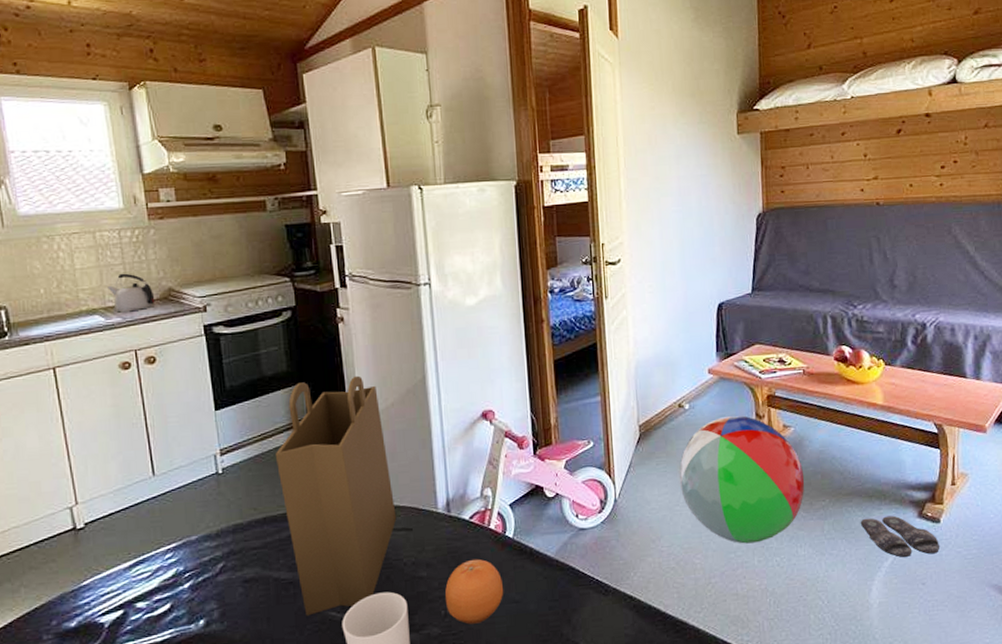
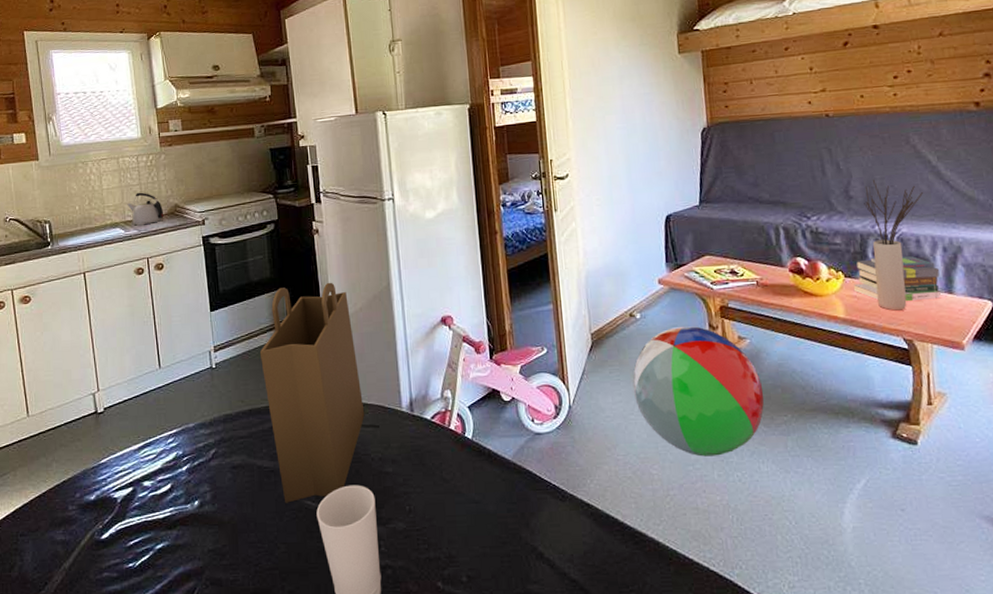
fruit: present [445,559,504,624] -> none [409,458,464,521]
slippers: present [861,515,939,557] -> none [828,434,919,480]
books: none [892,344,970,388] -> present [853,256,941,302]
vase: none [907,268,961,397] -> present [864,179,924,311]

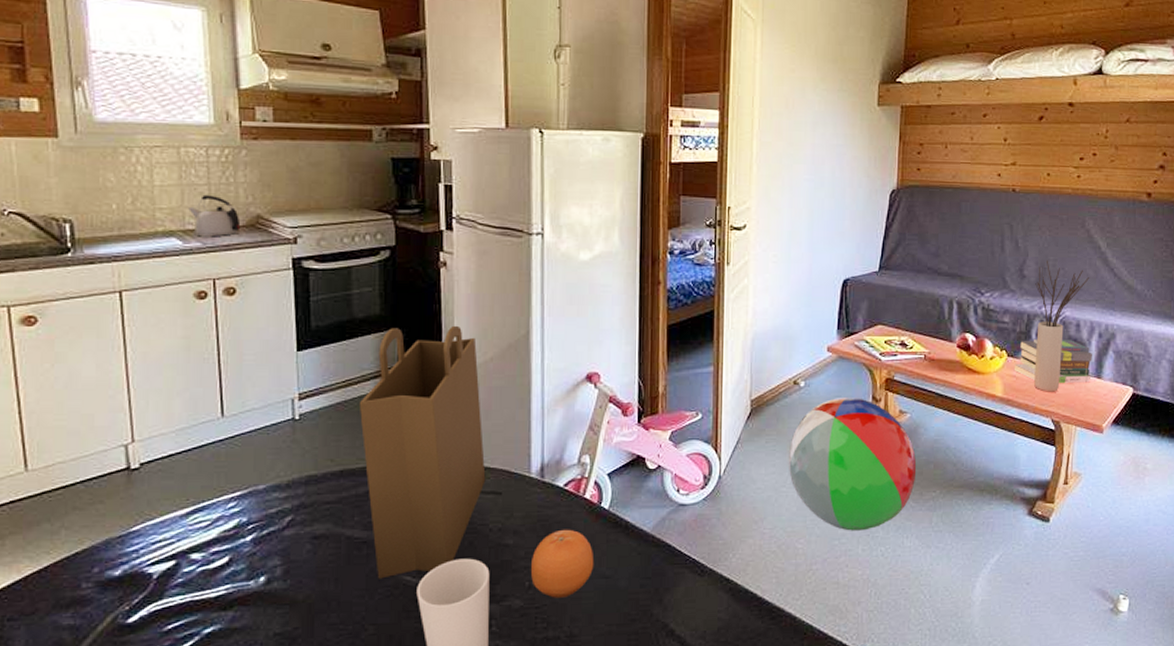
fruit: none [409,458,464,521] -> present [531,529,594,598]

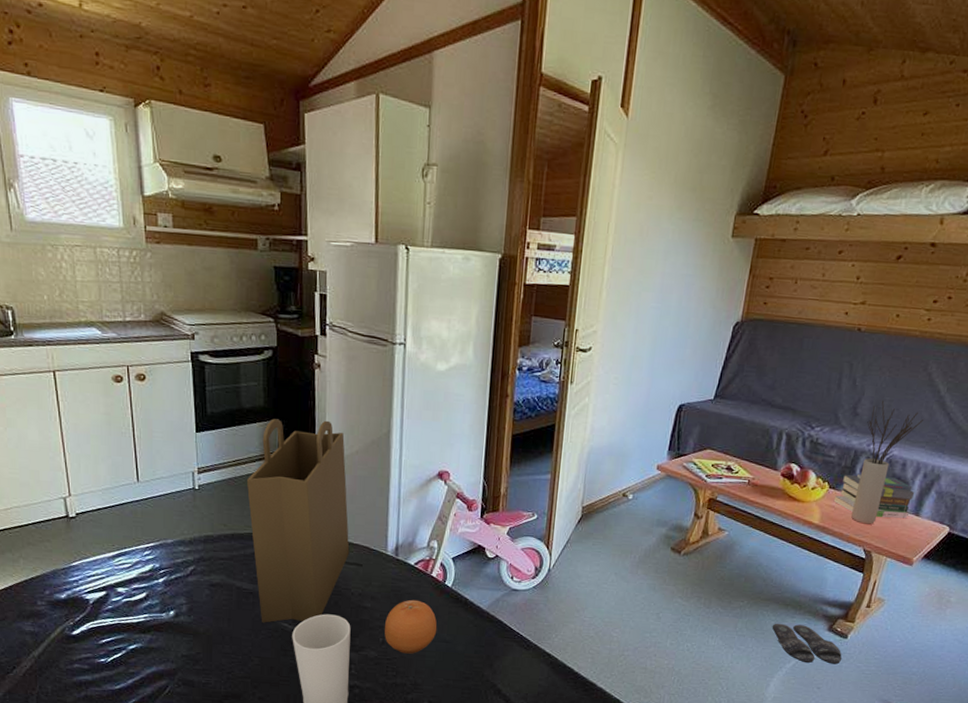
kettle: present [188,194,241,237] -> none [105,291,148,329]
beach ball: present [788,396,917,531] -> none [610,511,729,628]
slippers: none [970,511,1047,555] -> present [773,623,842,665]

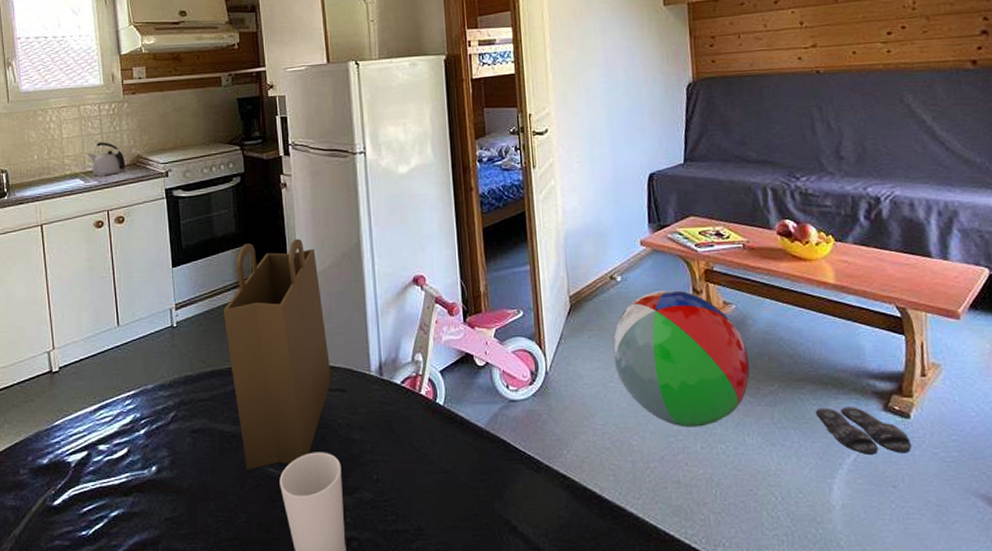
kettle: none [105,291,148,329] -> present [88,142,126,177]
fruit: present [384,599,437,654] -> none [377,424,435,492]
beach ball: none [610,511,729,628] -> present [612,289,750,427]
books: present [833,473,915,519] -> none [844,220,936,268]
vase: present [851,400,924,525] -> none [855,139,918,277]

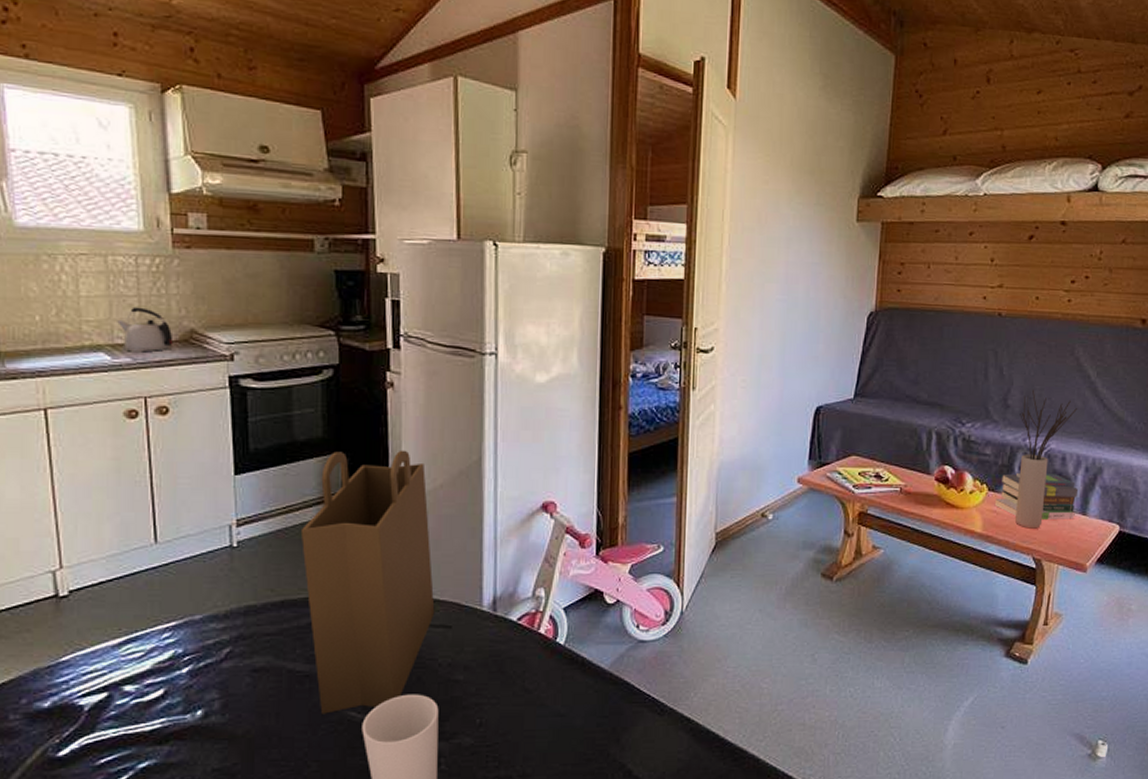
beach ball: present [612,289,750,427] -> none [754,530,890,671]
slippers: present [816,407,911,454] -> none [944,652,1024,698]
books: none [844,220,936,268] -> present [994,472,1079,521]
vase: none [855,139,918,277] -> present [1015,389,1078,529]

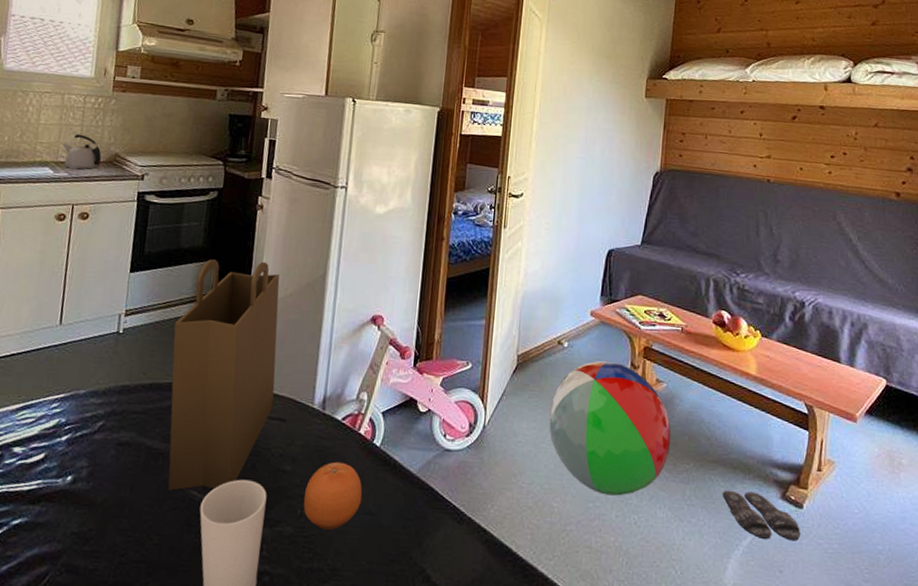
fruit: none [482,665,549,736] -> present [303,461,363,530]
beach ball: none [754,530,890,671] -> present [548,360,672,496]
slippers: none [944,652,1024,698] -> present [723,490,800,541]
books: present [994,472,1079,521] -> none [767,321,846,370]
vase: present [1015,389,1078,529] -> none [787,247,842,376]

